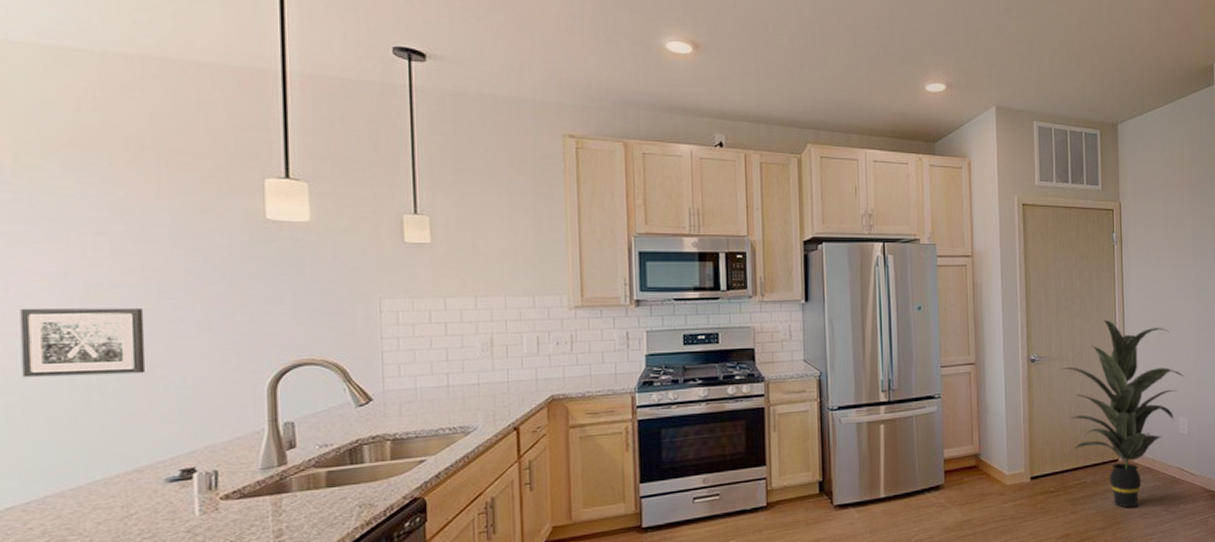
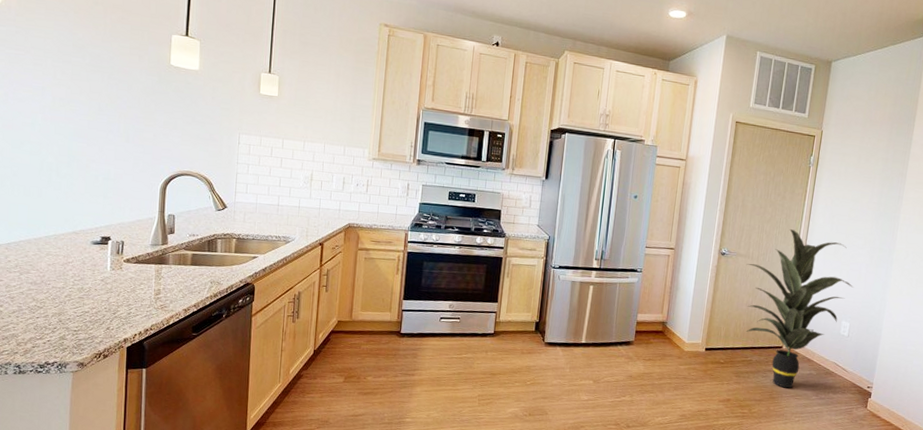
wall art: present [20,307,146,378] -> none [12,109,88,166]

